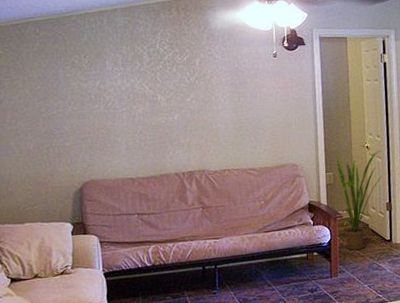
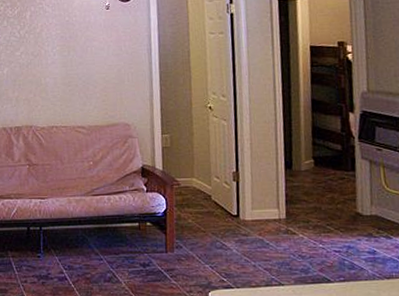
house plant: present [336,150,386,250] -> none [174,111,232,223]

